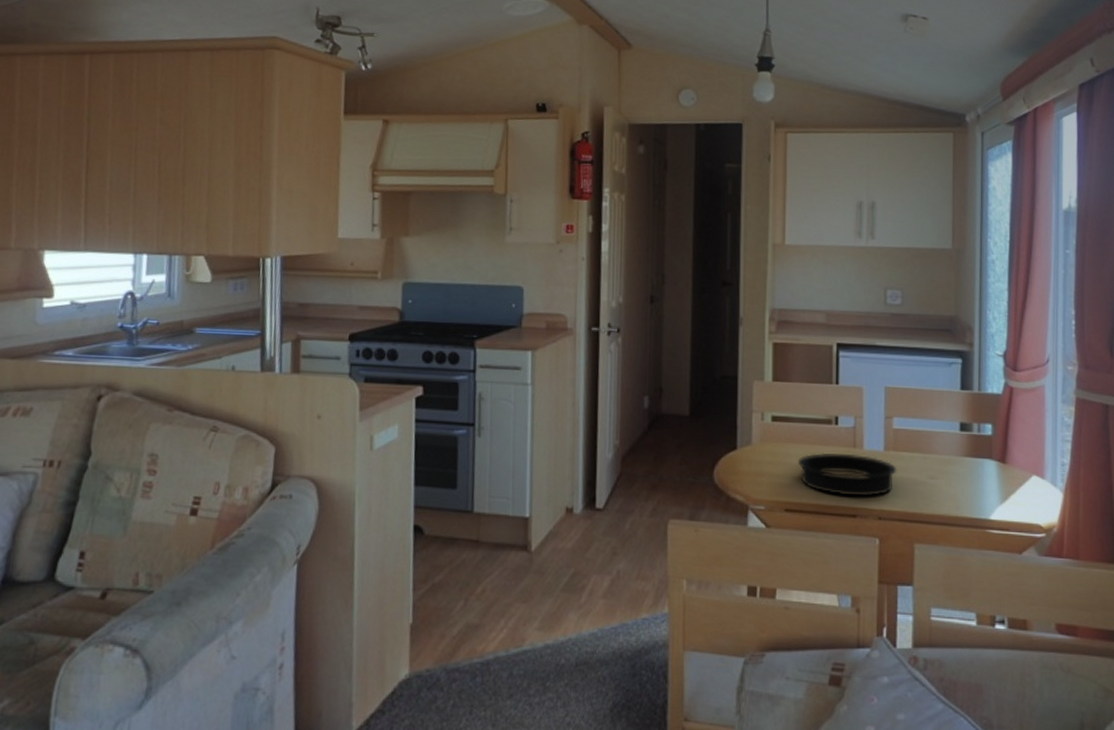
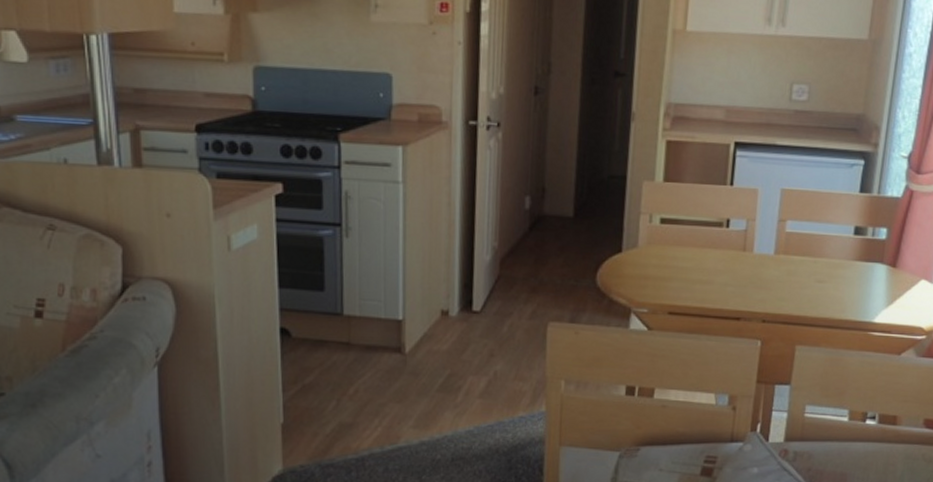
baking pan: present [798,452,897,497] -> none [685,255,786,300]

